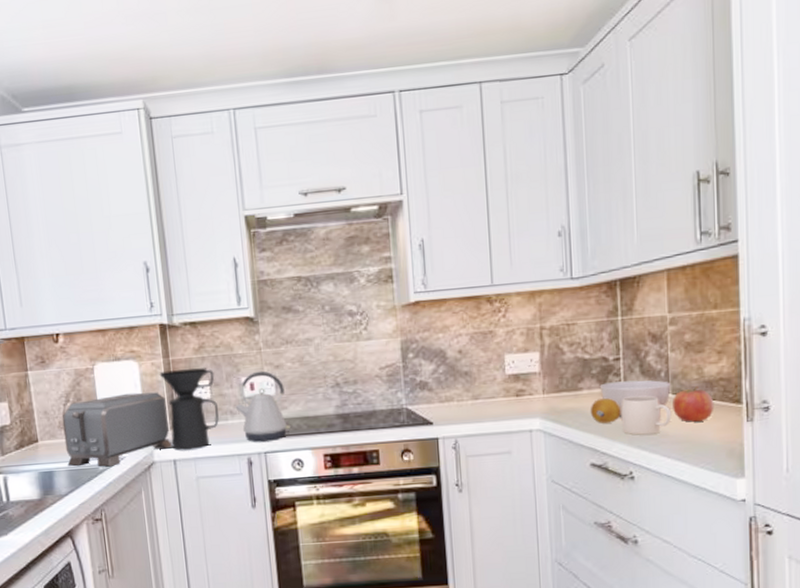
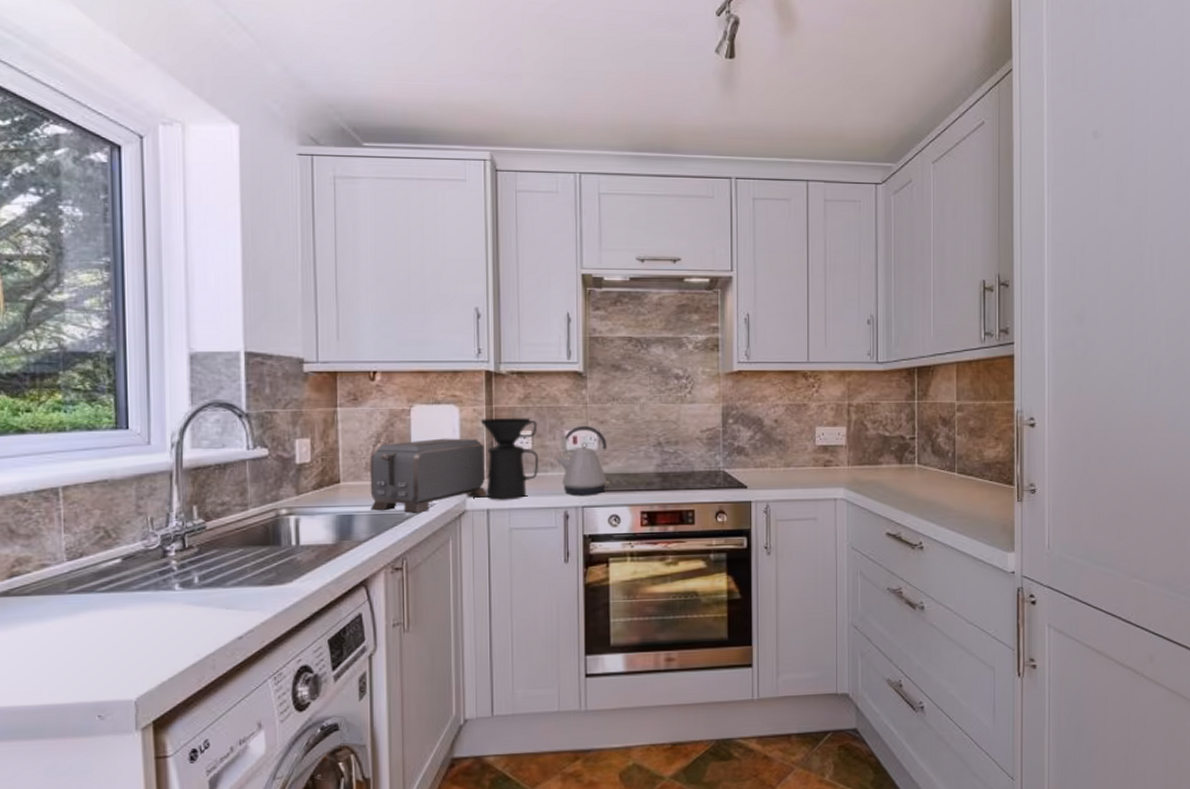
fruit: present [590,398,621,424] -> none [888,473,914,496]
bowl: present [599,380,671,417] -> none [897,459,957,491]
mug: present [621,395,672,435] -> none [914,473,956,509]
fruit: present [673,386,714,422] -> none [958,467,992,499]

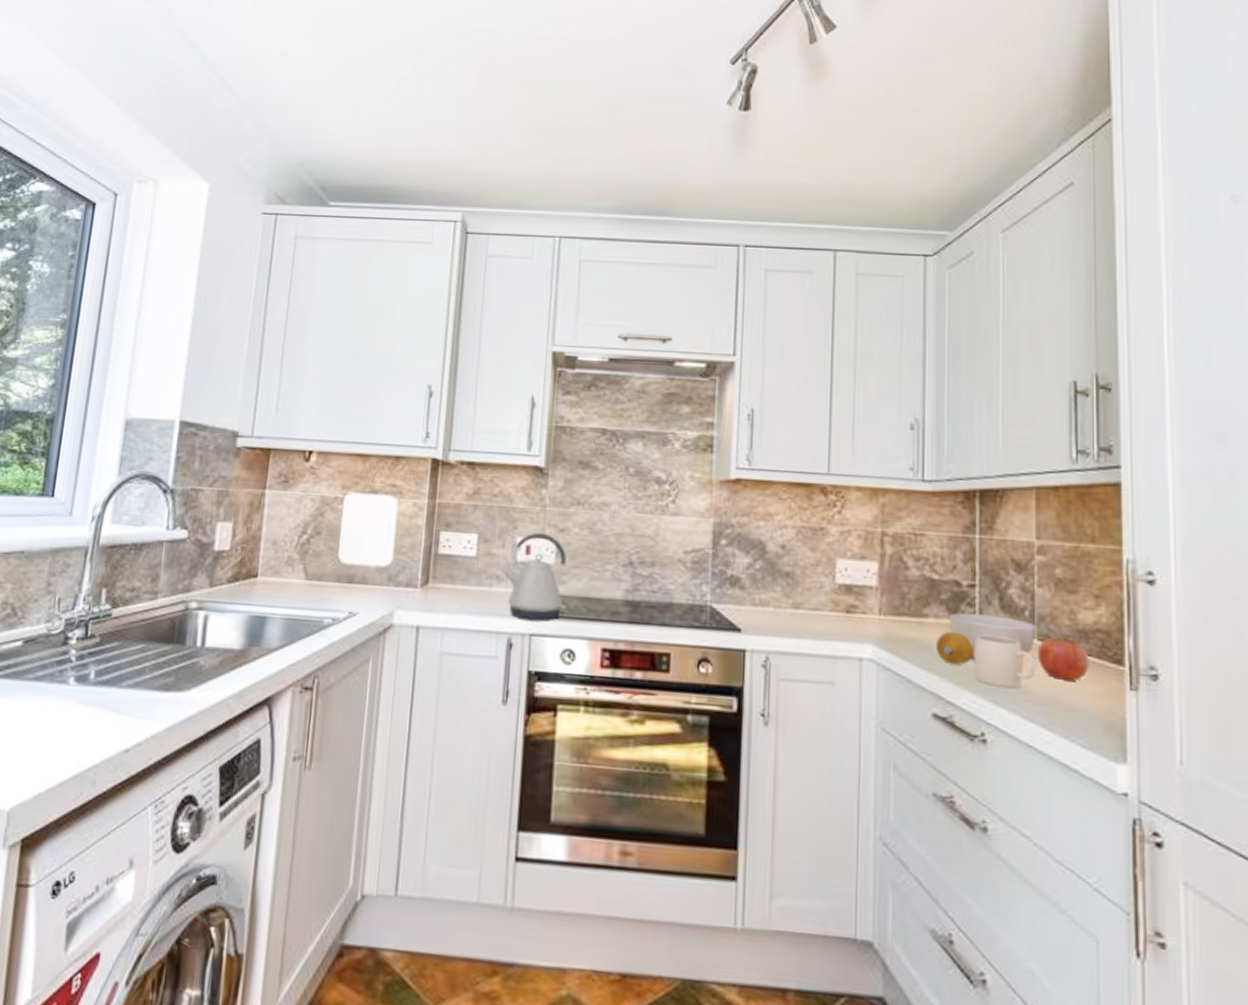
toaster: present [370,438,488,514] -> none [286,534,422,624]
coffee maker: present [480,417,539,502] -> none [418,514,486,619]
fruit: none [888,473,914,496] -> present [935,632,974,665]
bowl: none [897,459,957,491] -> present [949,613,1037,659]
mug: none [914,473,956,509] -> present [974,634,1037,688]
fruit: none [958,467,992,499] -> present [1038,635,1090,681]

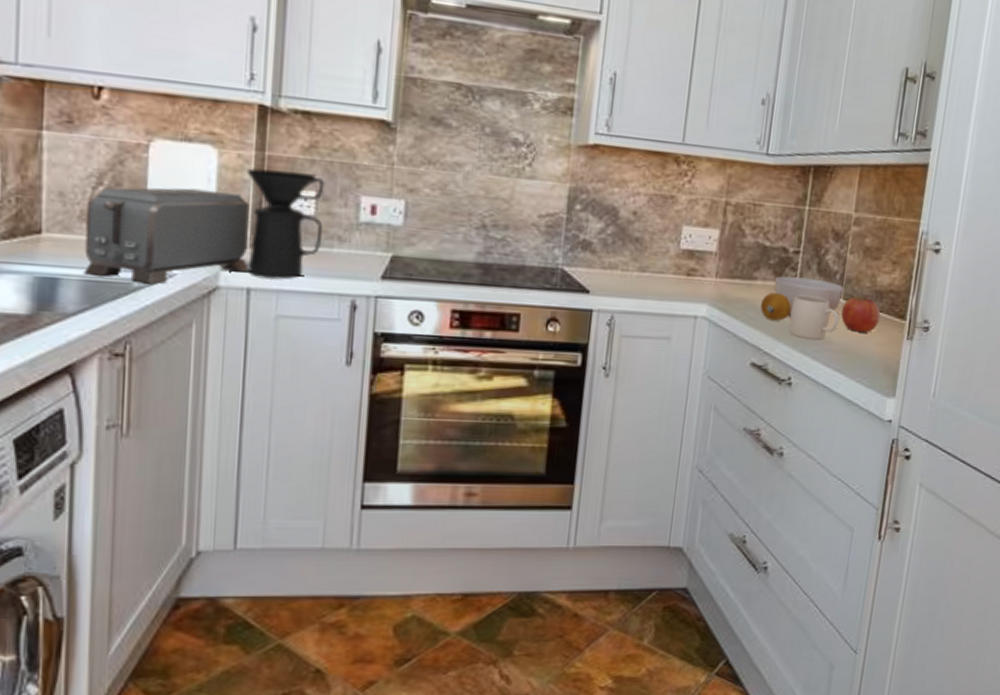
toaster: none [286,534,422,624] -> present [83,187,250,286]
coffee maker: none [418,514,486,619] -> present [246,168,325,281]
kettle: present [503,532,568,623] -> none [346,191,417,285]

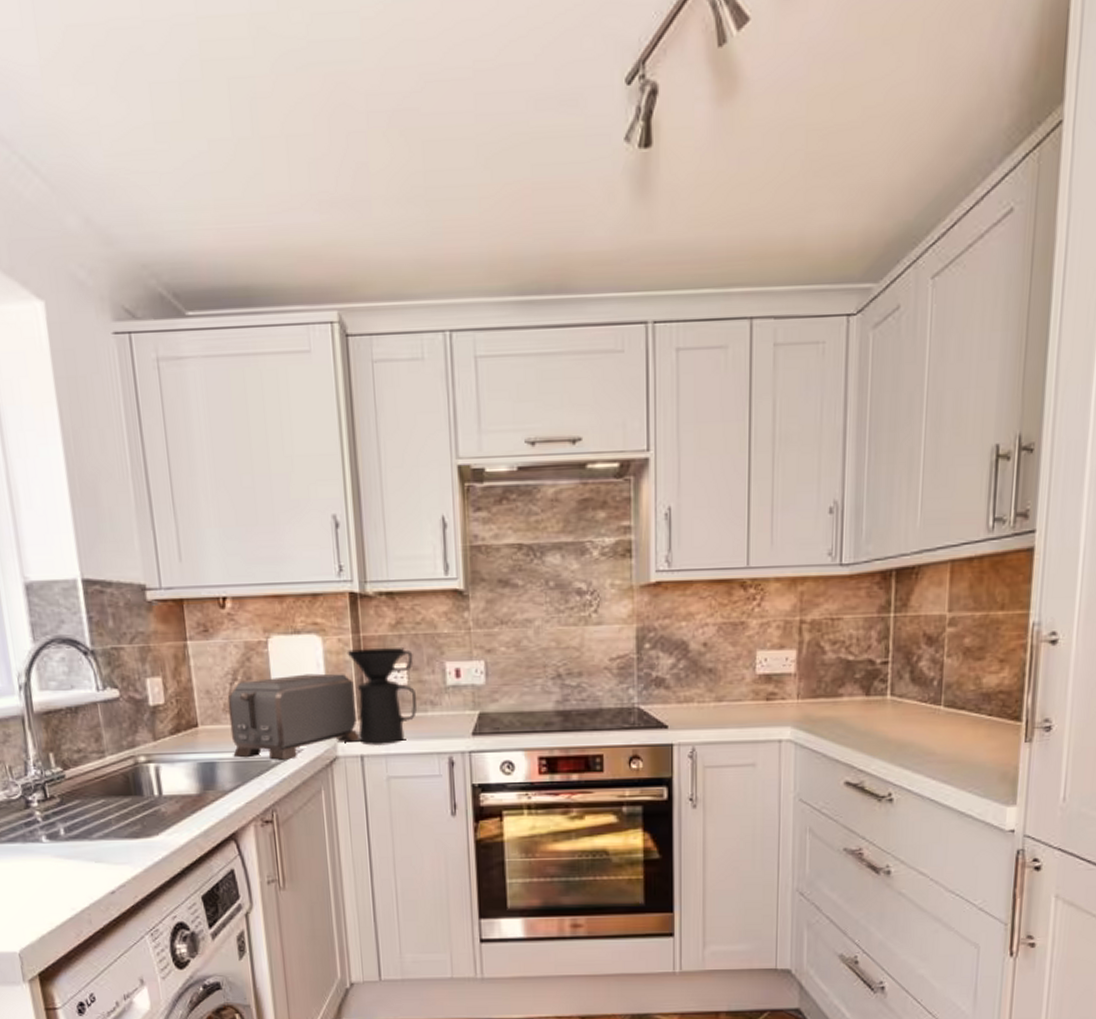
fruit: present [760,293,792,321] -> none [849,707,885,737]
bowl: present [774,276,844,316] -> none [862,688,944,730]
mug: present [789,295,840,340] -> none [884,706,942,752]
fruit: present [841,295,881,333] -> none [943,699,991,740]

